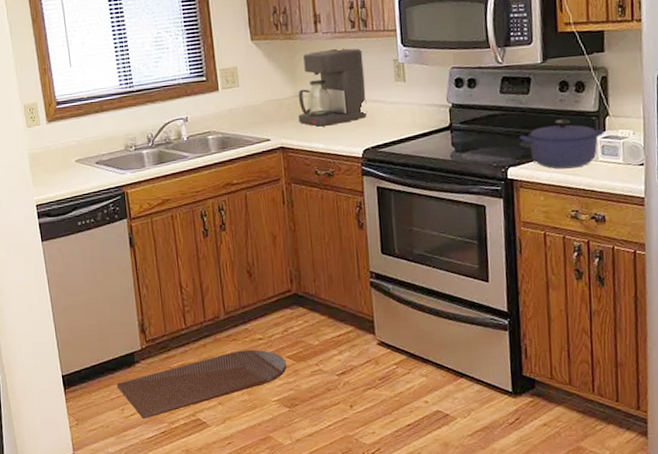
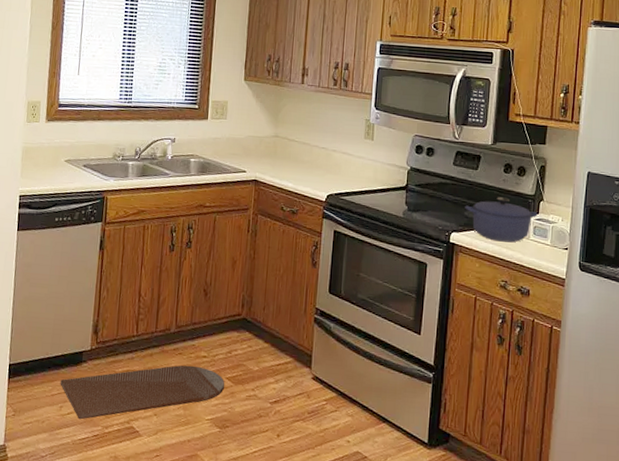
coffee maker: present [298,48,367,127] -> none [274,100,339,168]

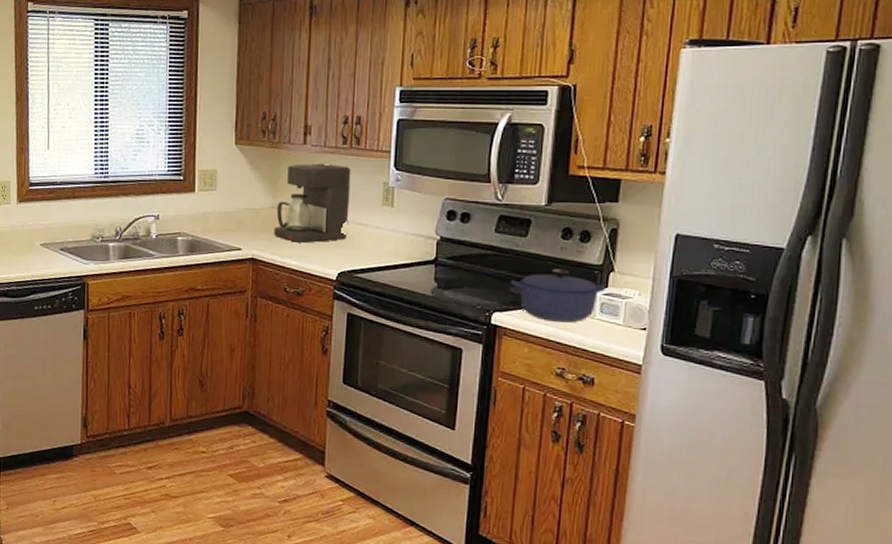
door mat: present [60,365,224,419] -> none [52,460,227,514]
coffee maker: none [274,100,339,168] -> present [274,164,350,243]

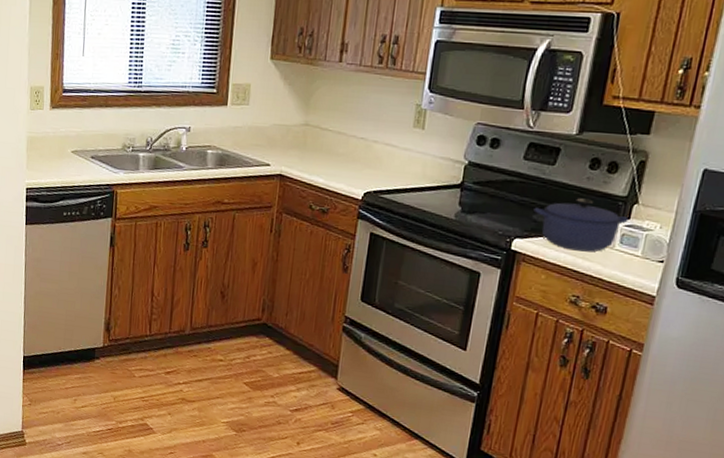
coffee maker: present [274,164,350,243] -> none [303,82,384,161]

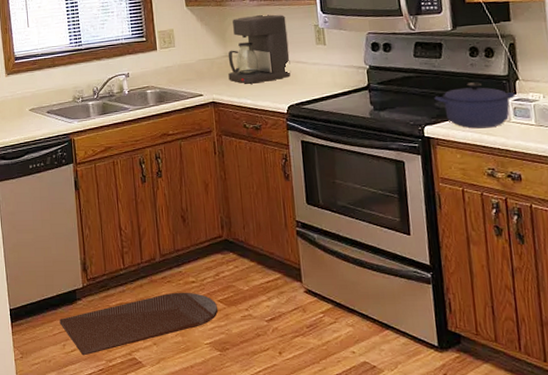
door mat: none [73,367,242,413] -> present [59,292,218,355]
coffee maker: none [303,82,384,161] -> present [228,14,291,84]

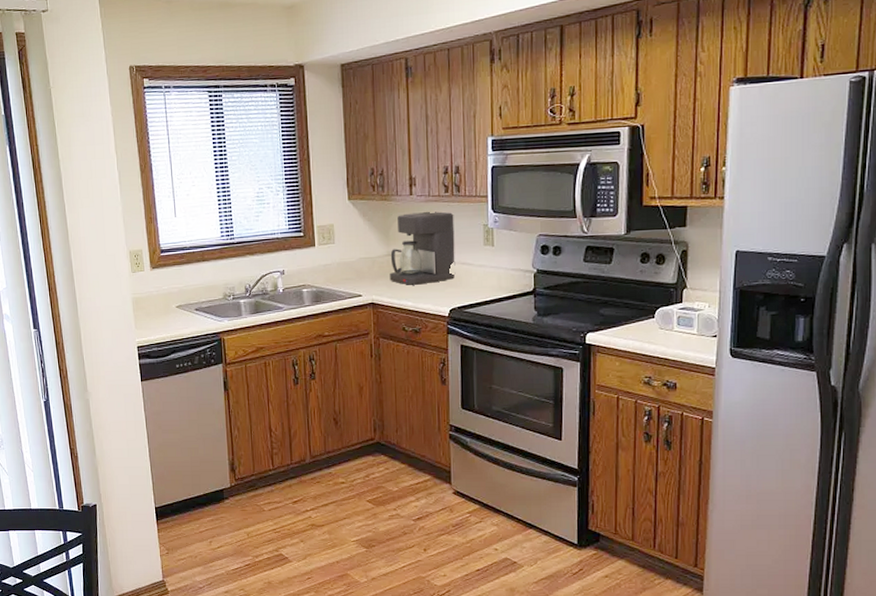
door mat: present [59,292,218,355] -> none [206,492,366,551]
cooking pot: present [434,82,516,129] -> none [600,289,681,337]

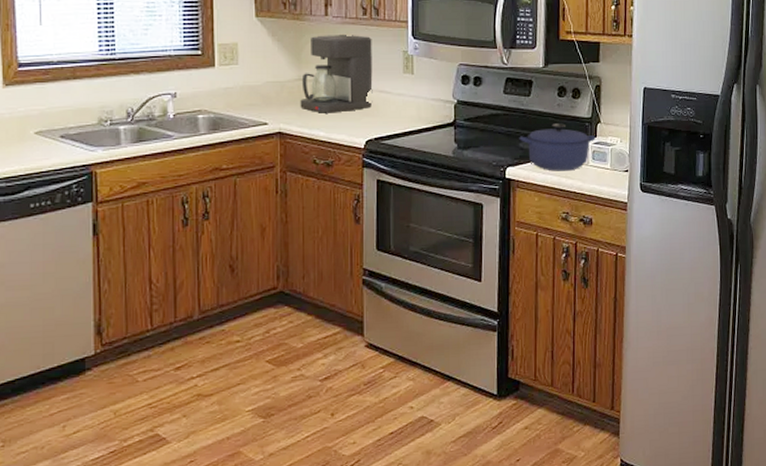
cooking pot: none [600,289,681,337] -> present [519,123,596,171]

